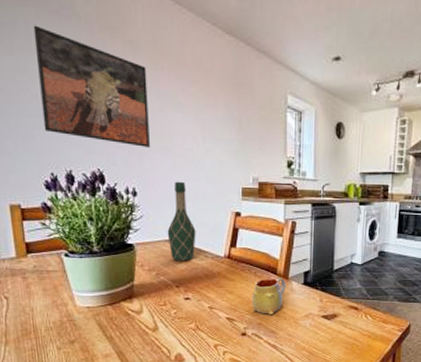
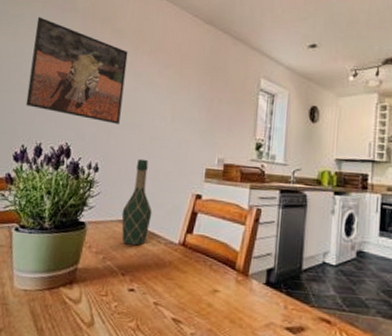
mug: present [252,277,286,315] -> none [202,273,245,320]

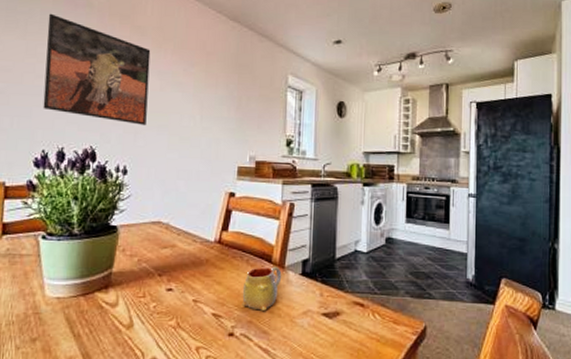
wine bottle: present [121,158,152,246] -> none [154,159,186,246]
mug: none [202,273,245,320] -> present [241,266,282,311]

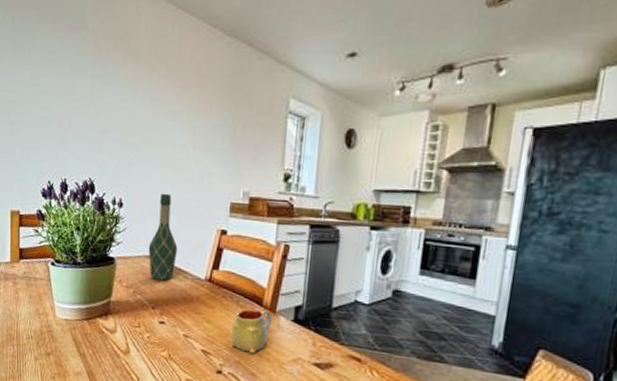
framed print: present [43,13,151,125] -> none [47,40,144,157]
wine bottle: none [154,159,186,246] -> present [148,193,178,281]

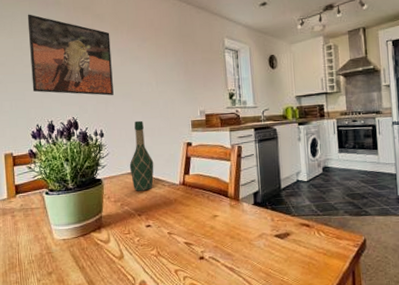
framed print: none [47,40,144,157] -> present [27,14,114,96]
mug: present [230,308,273,353] -> none [206,199,238,237]

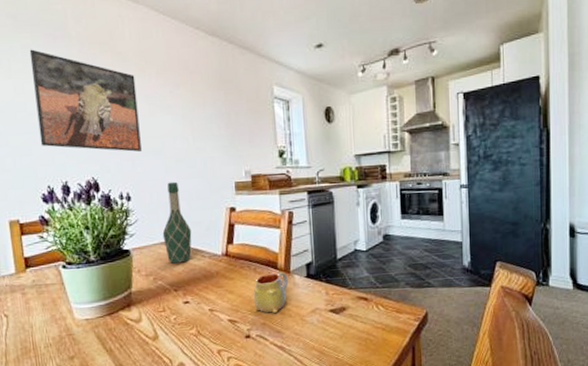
mug: none [206,199,238,237] -> present [253,271,289,313]

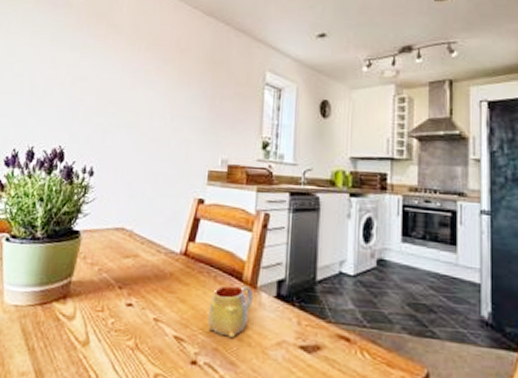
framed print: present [29,49,142,152] -> none [17,14,125,124]
wine bottle: present [162,181,192,263] -> none [118,161,151,256]

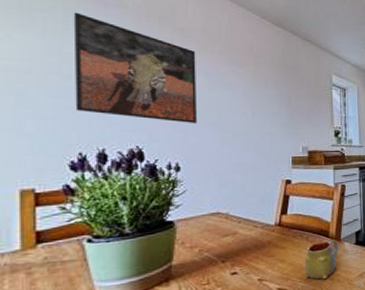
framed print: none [17,14,125,124] -> present [73,12,197,123]

